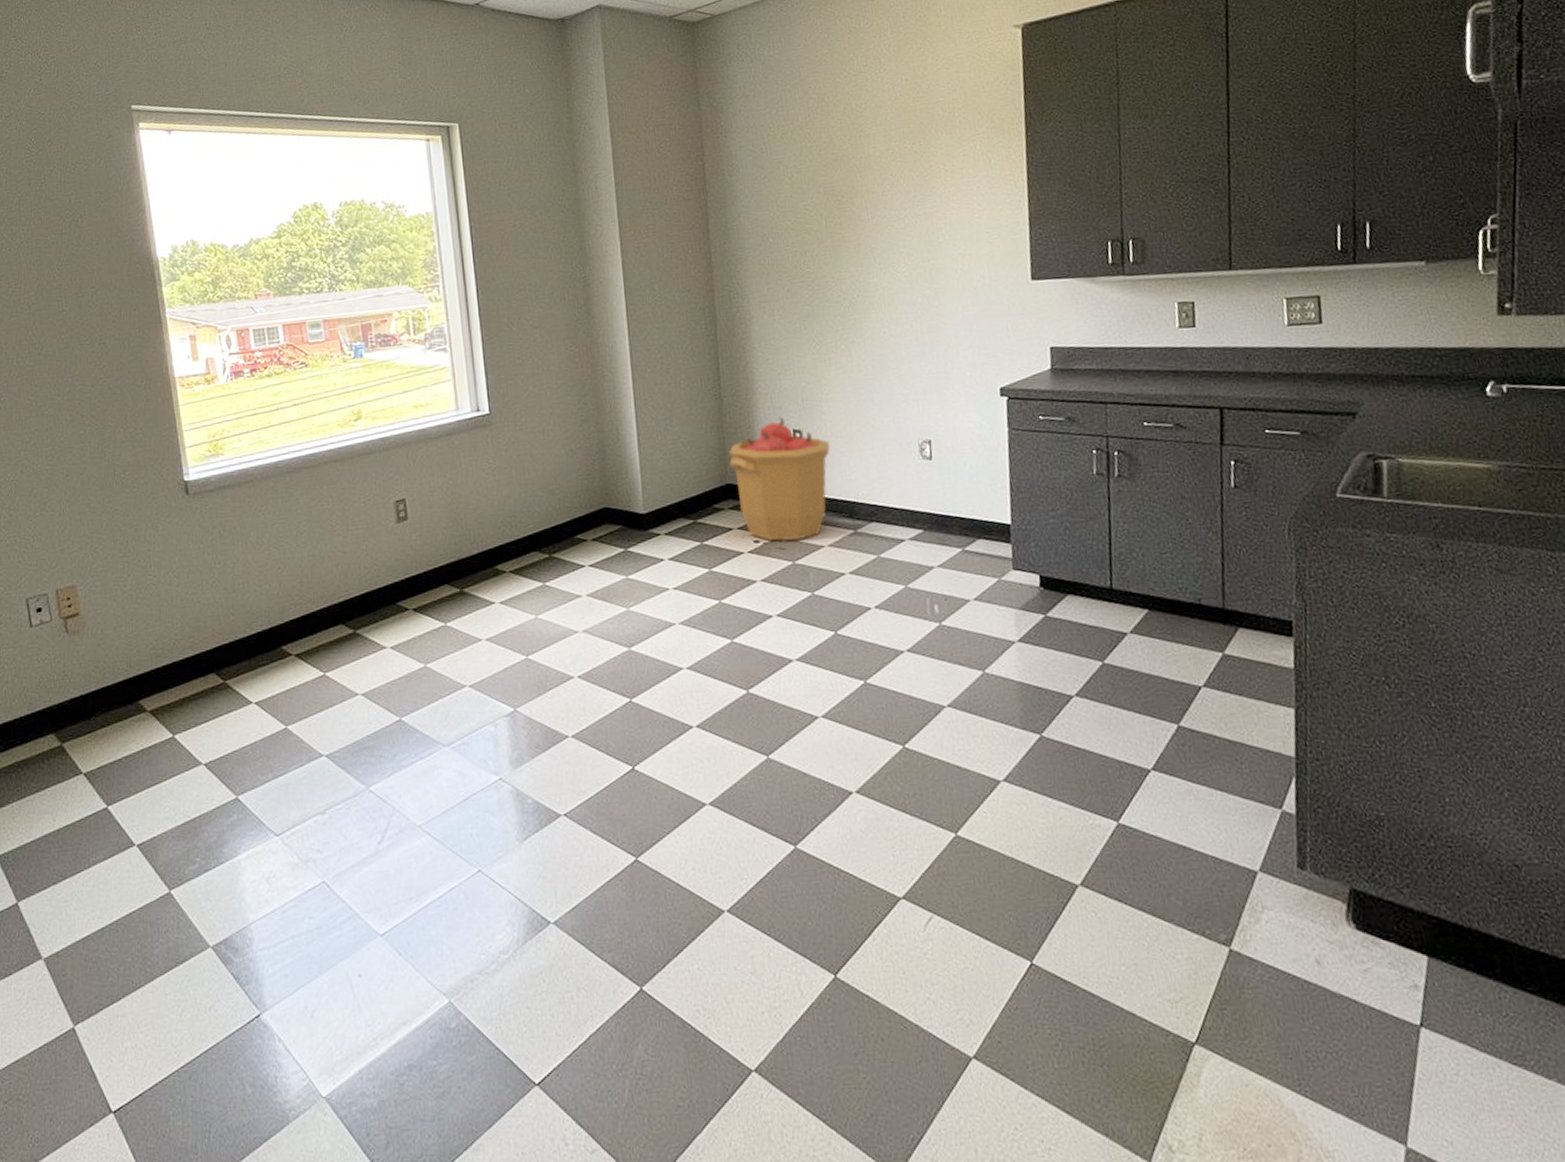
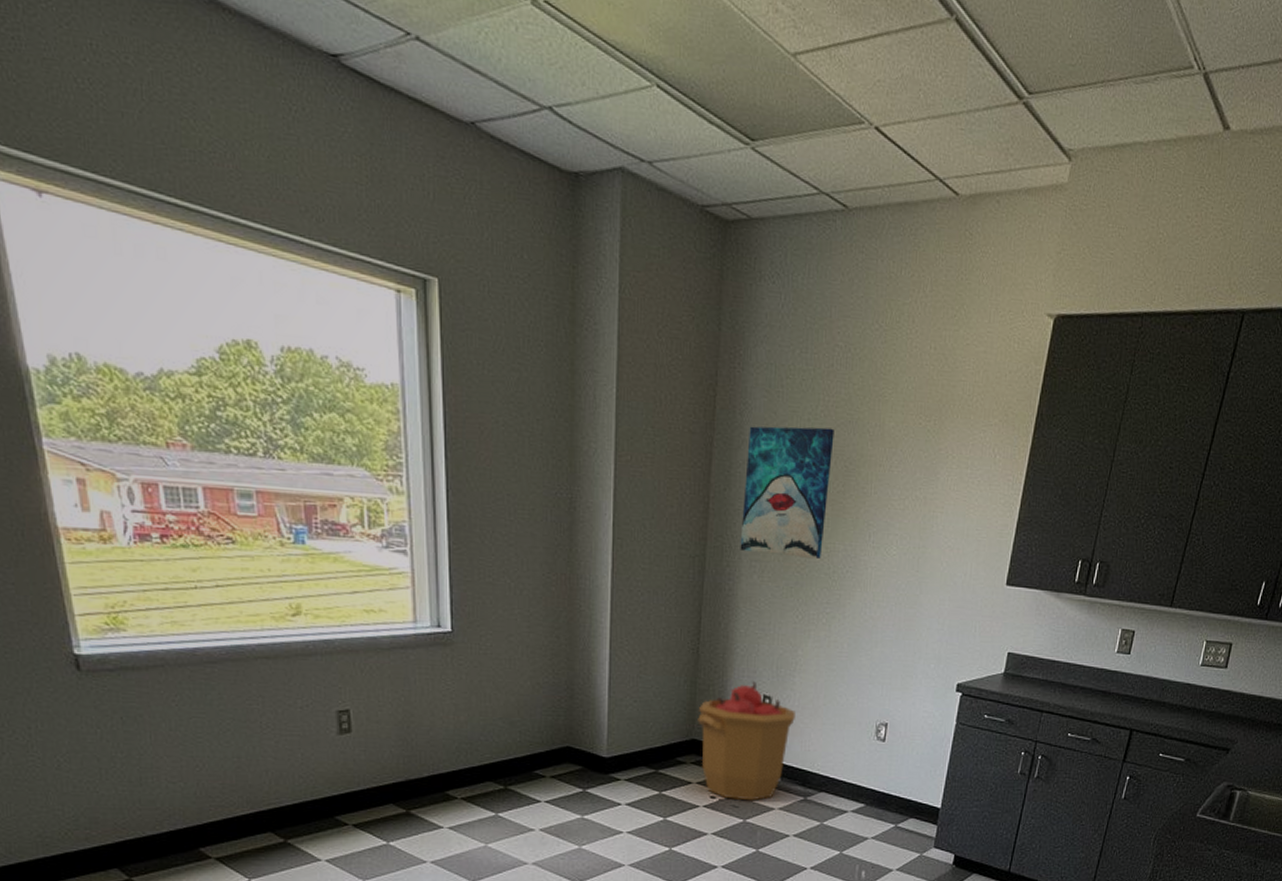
wall art: none [739,169,829,295] -> present [740,426,834,559]

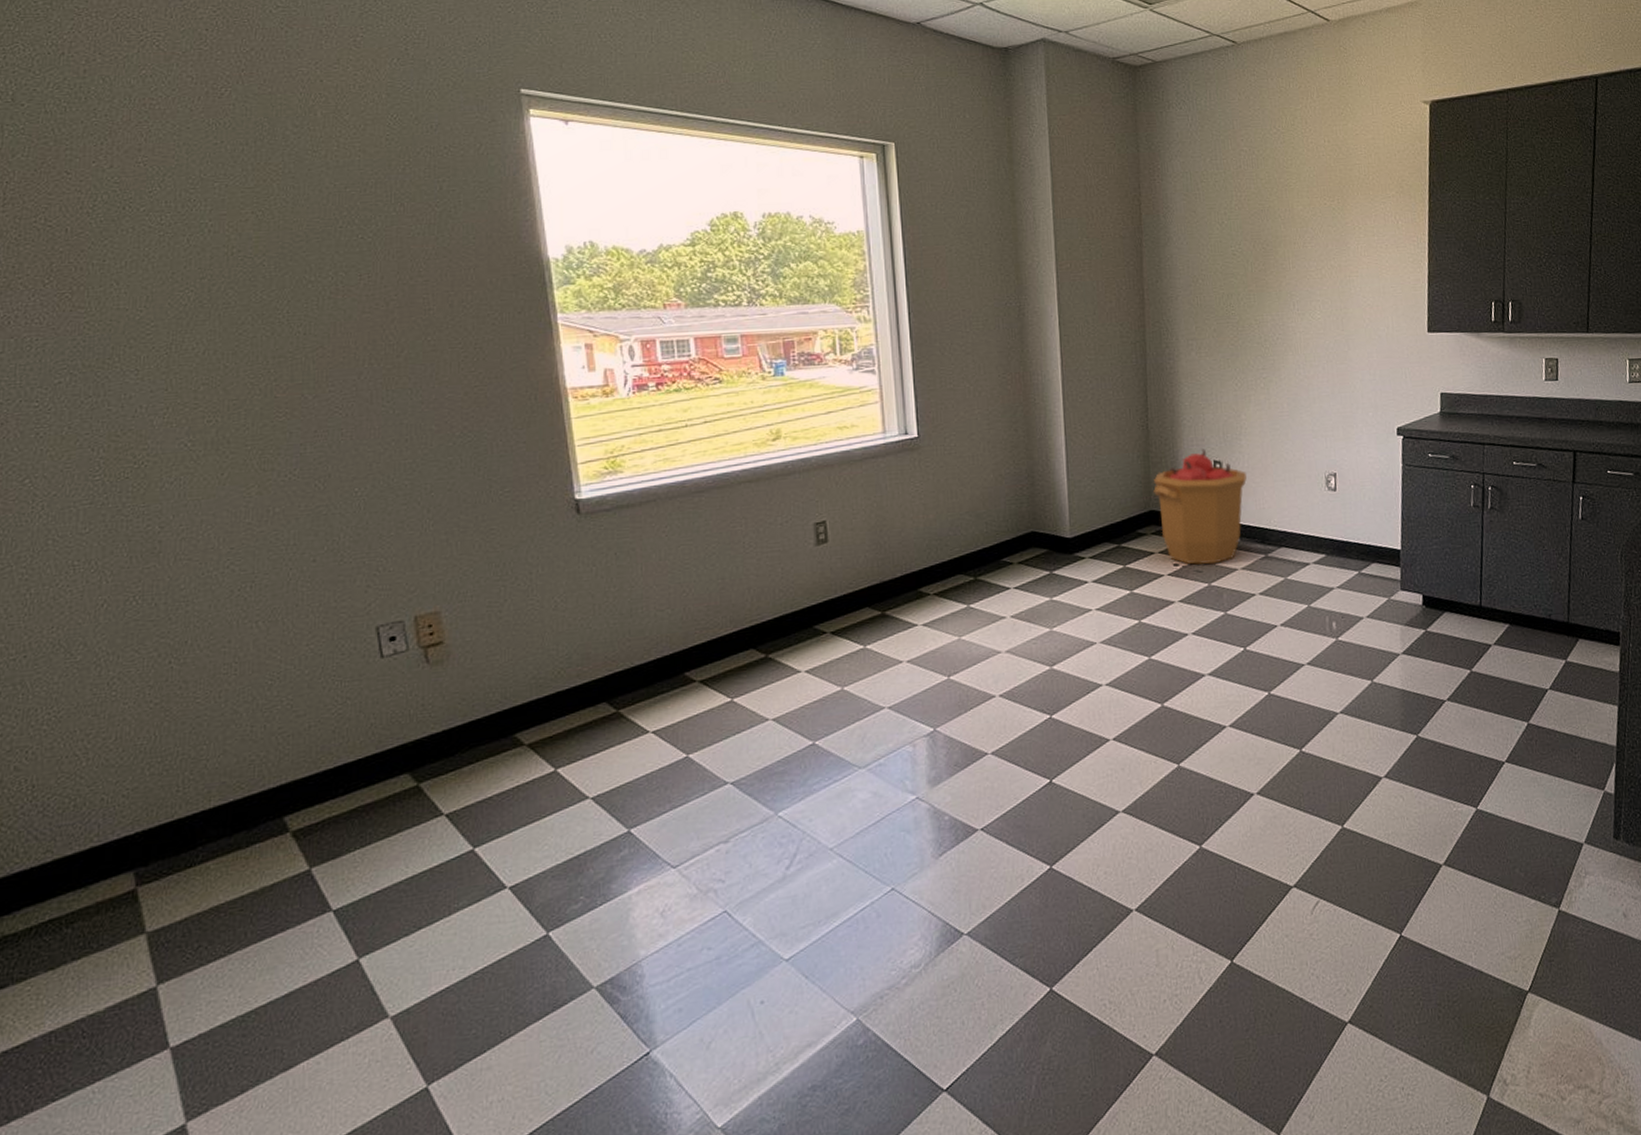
wall art: present [740,426,834,559] -> none [1173,218,1252,333]

